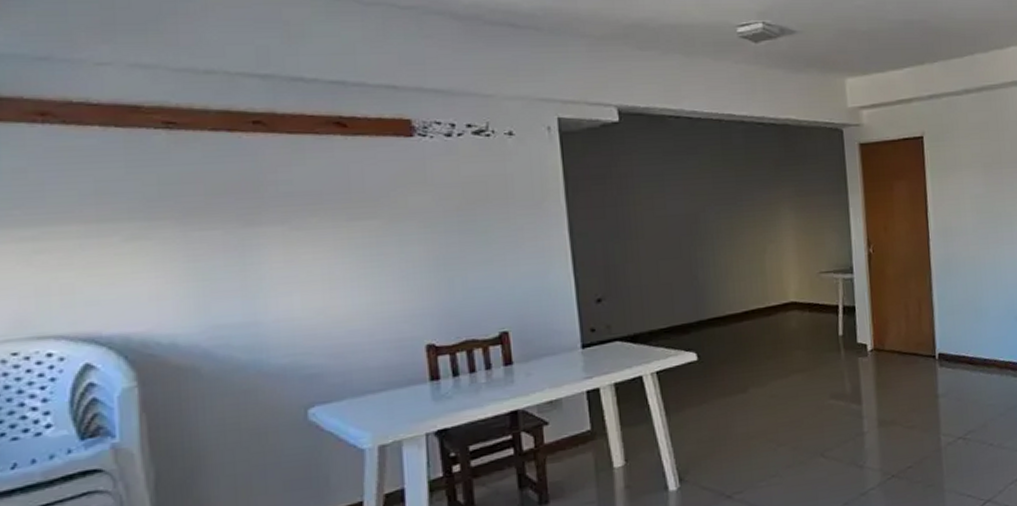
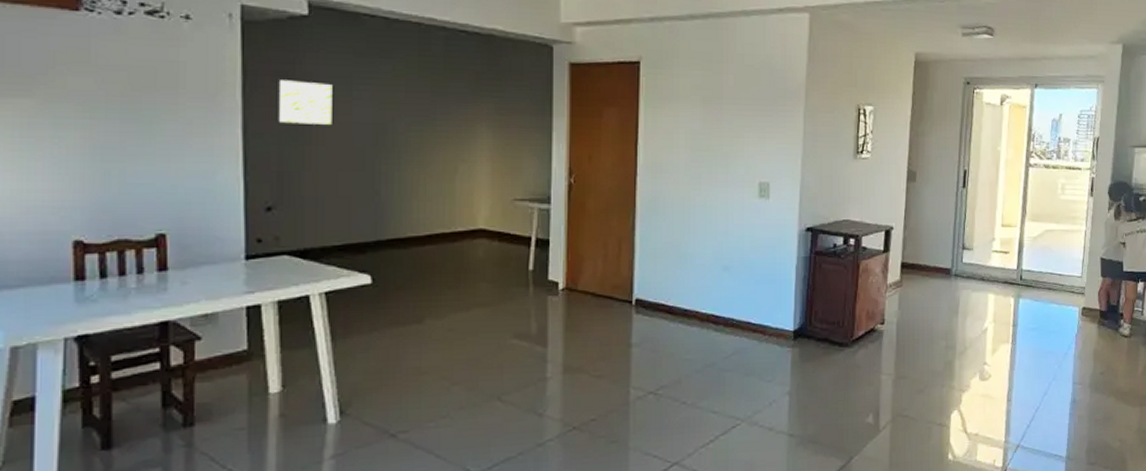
wall art: none [599,182,649,222] -> present [279,80,333,125]

